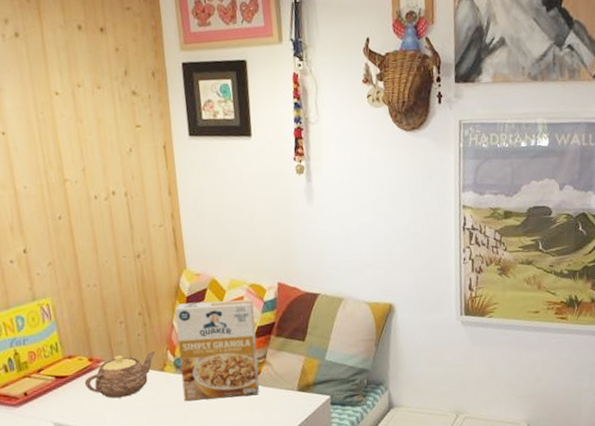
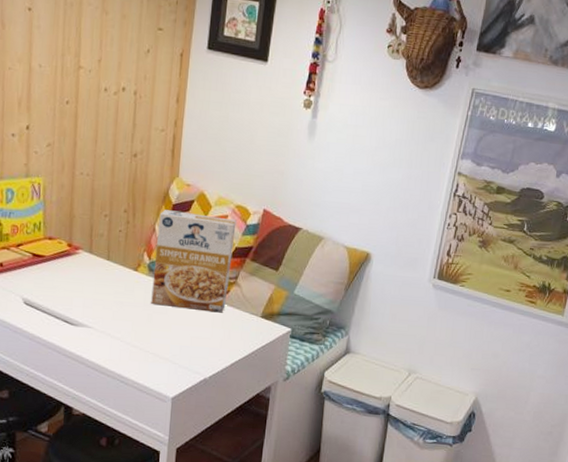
teapot: present [84,351,155,399] -> none [59,246,133,288]

